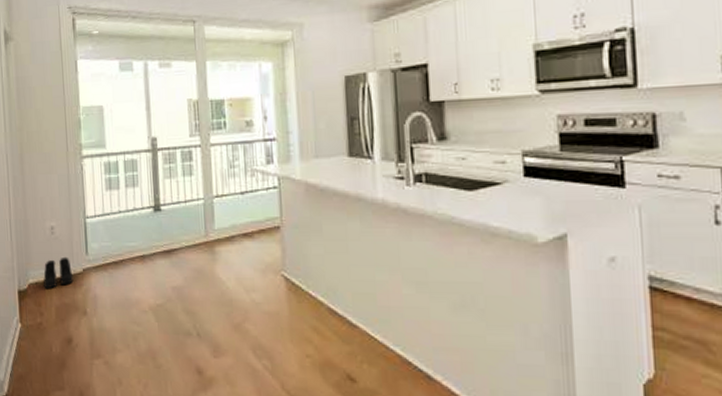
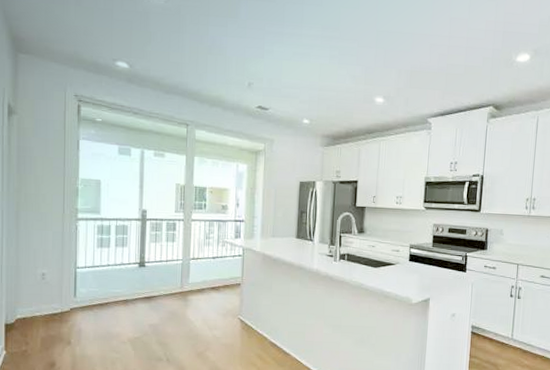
boots: present [43,256,74,289] -> none [31,298,61,324]

